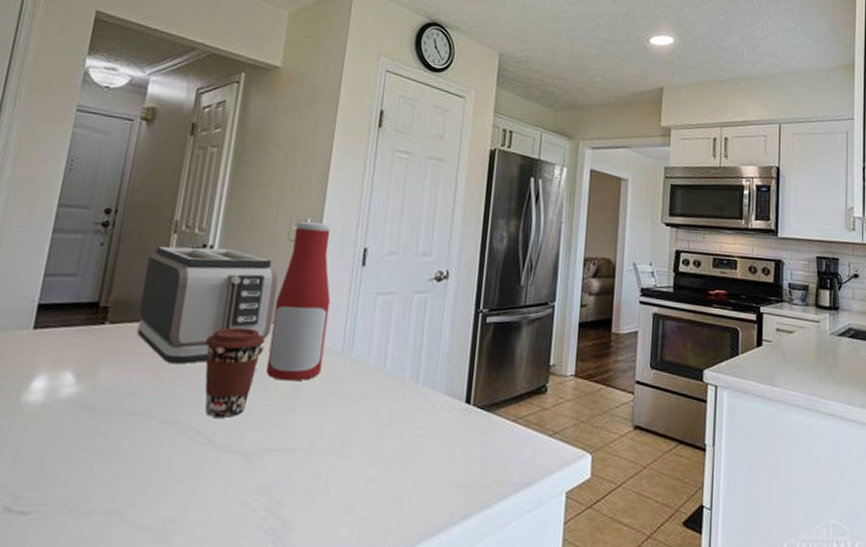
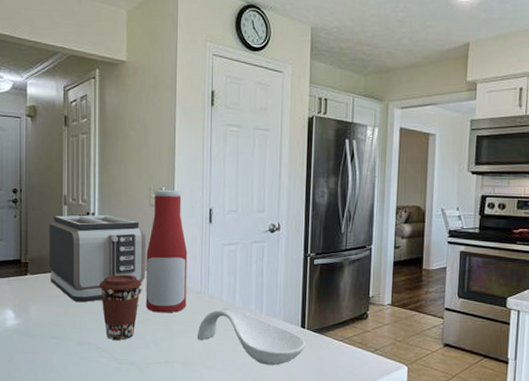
spoon rest: none [330,375,470,454] -> present [197,307,306,365]

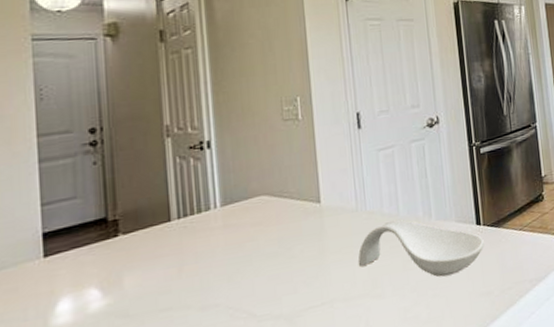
toaster: present [48,215,147,303] -> none [146,140,286,256]
coffee cup: present [99,274,142,340] -> none [223,206,282,294]
bottle: present [145,189,188,313] -> none [283,98,341,247]

